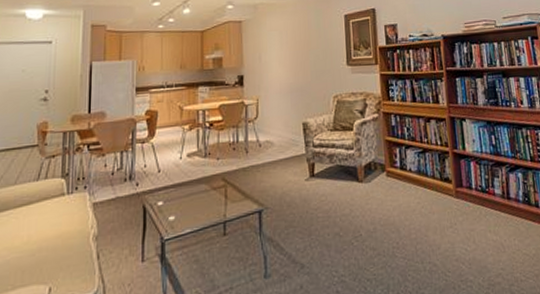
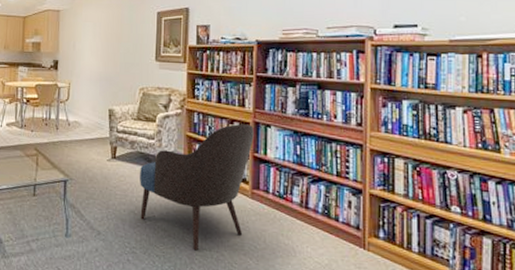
armchair: none [341,120,453,266] -> present [140,123,254,251]

